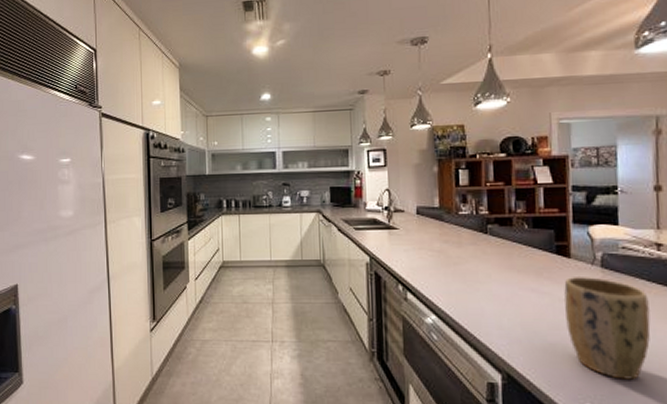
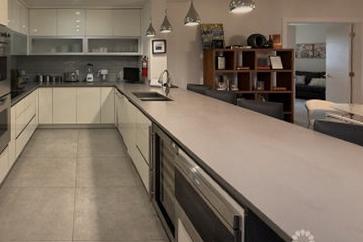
plant pot: present [564,275,651,380] -> none [289,136,345,211]

